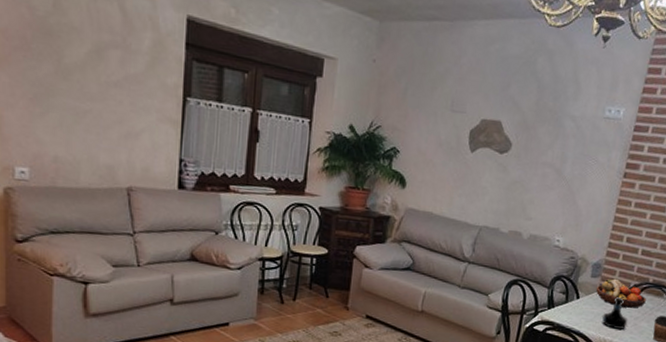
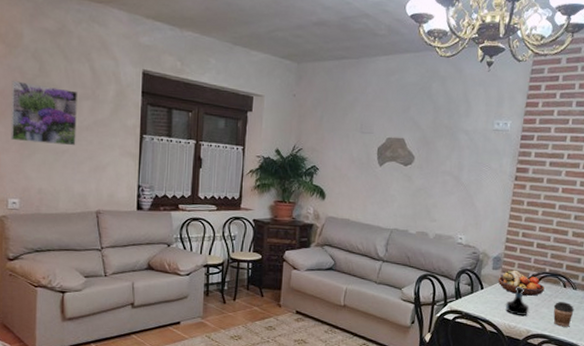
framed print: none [17,17,103,106] -> present [11,81,77,146]

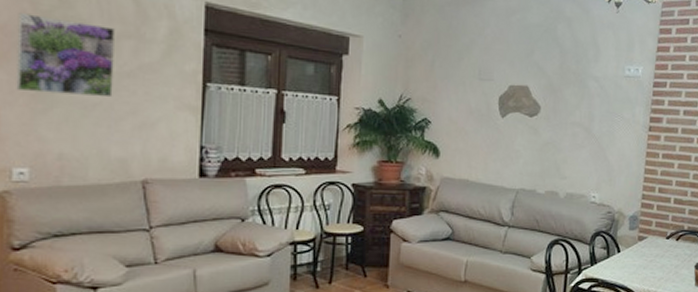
fruit bowl: present [497,270,545,296] -> none [635,229,684,257]
tequila bottle: present [505,287,530,316] -> none [643,247,669,279]

